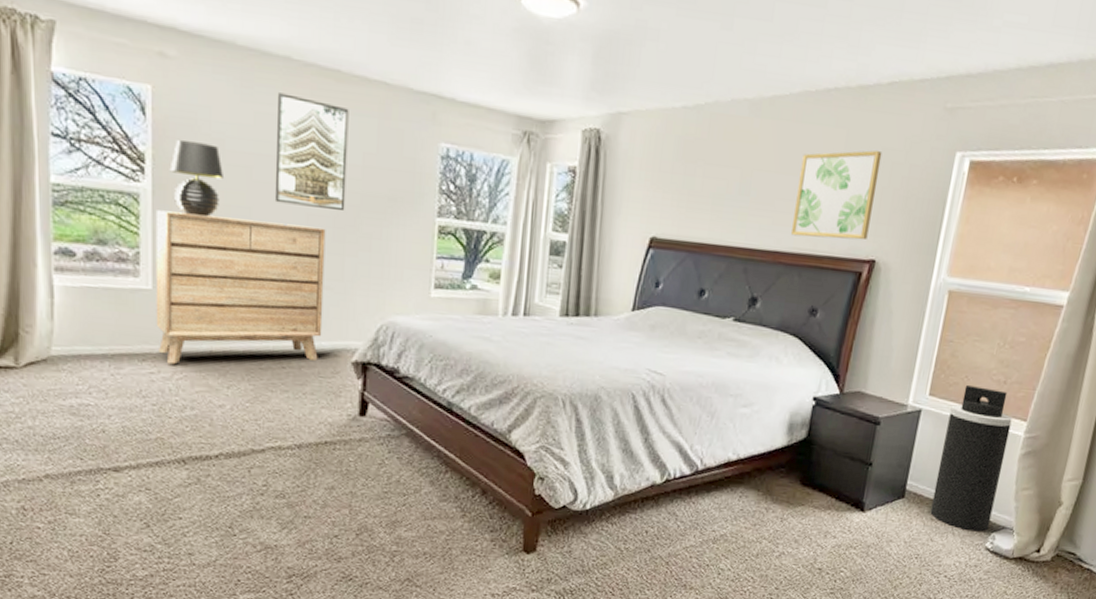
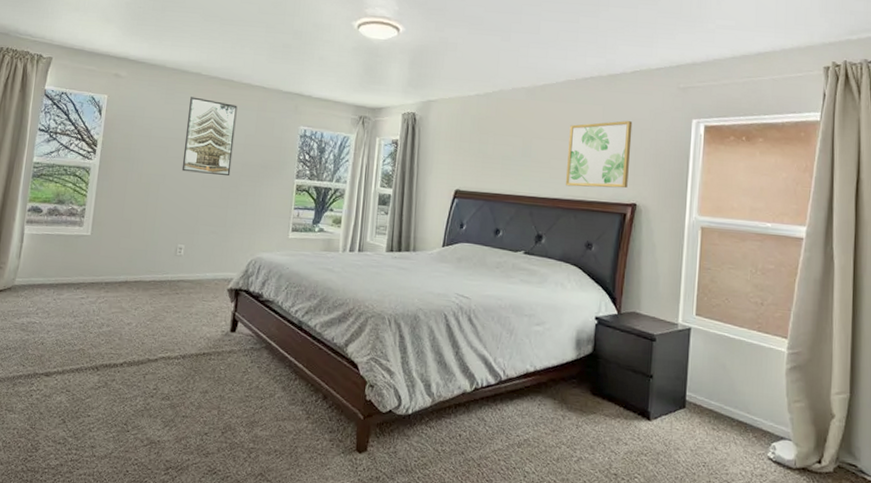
dresser: present [155,210,326,365] -> none [90,179,216,292]
table lamp: present [169,140,223,217] -> none [112,131,149,183]
trash can: present [930,384,1013,532] -> none [711,306,774,442]

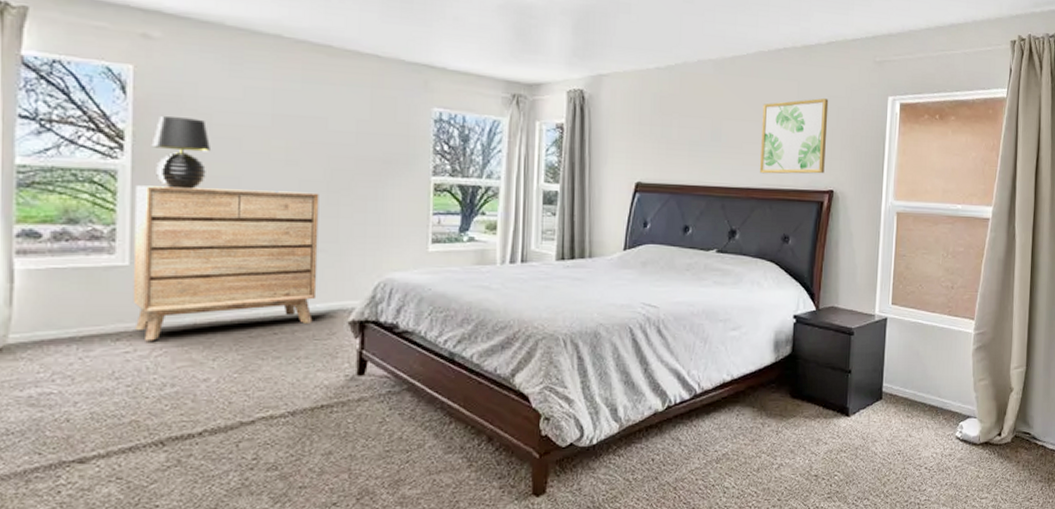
dresser: none [90,179,216,292] -> present [132,185,319,341]
table lamp: none [112,131,149,183] -> present [151,116,210,189]
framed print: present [181,97,238,176] -> none [265,68,342,176]

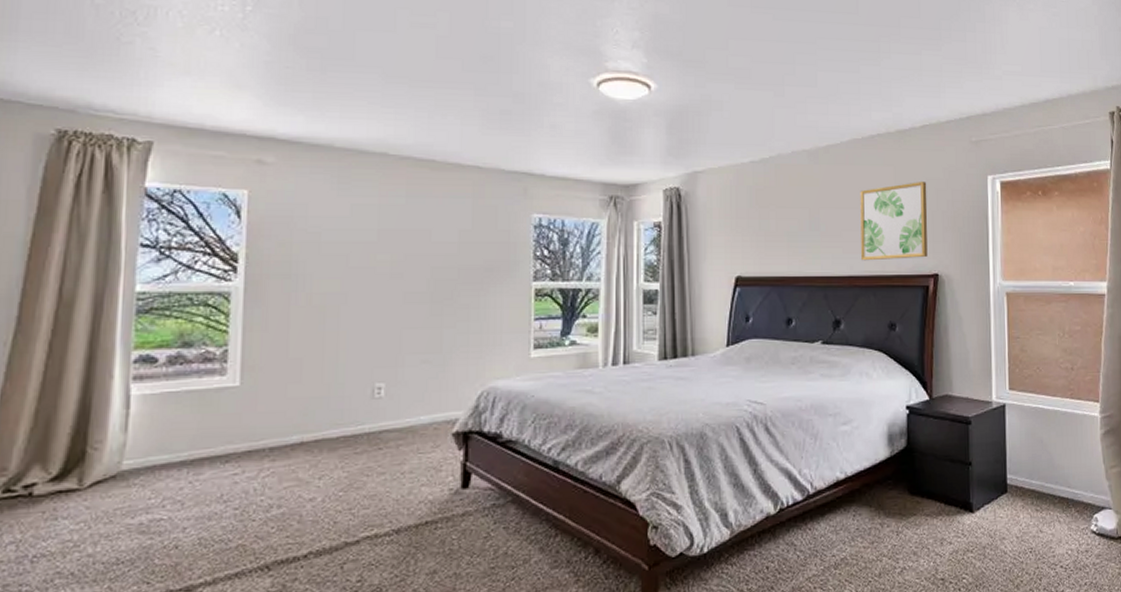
dresser: present [132,185,319,341] -> none [242,304,423,462]
table lamp: present [151,116,210,189] -> none [263,238,319,307]

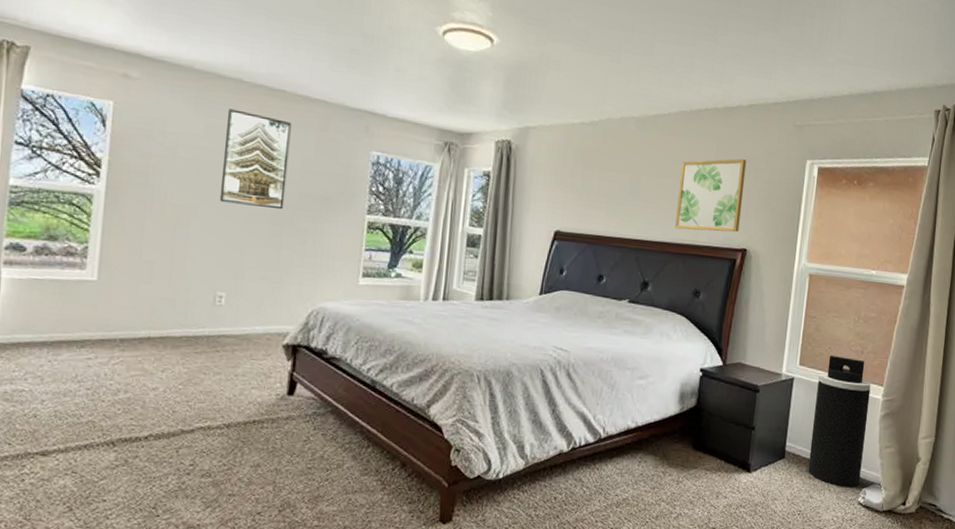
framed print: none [371,185,444,287] -> present [219,109,292,210]
trash can: none [1031,375,1090,516] -> present [808,355,871,488]

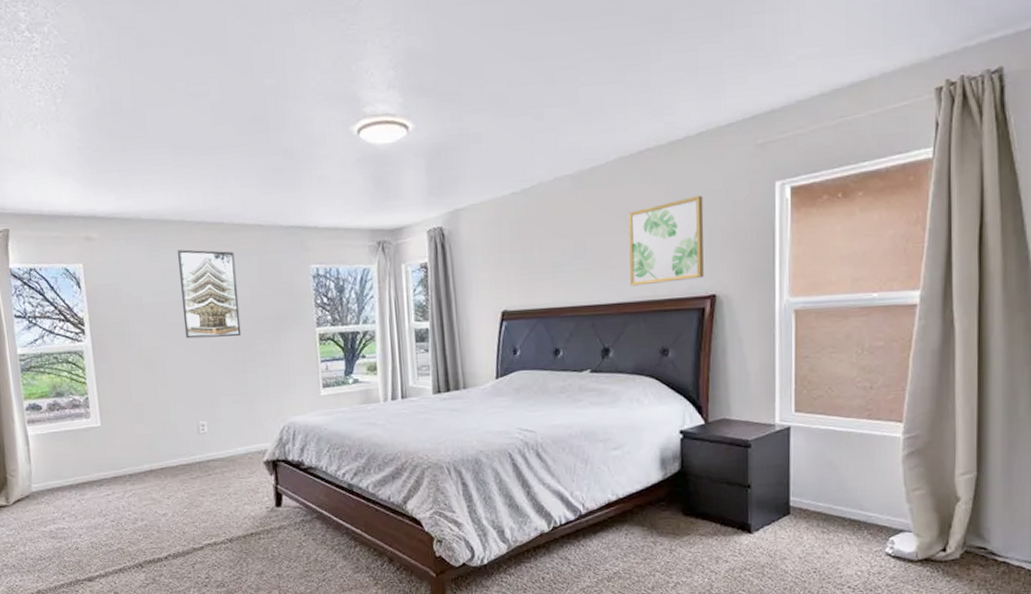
trash can: present [808,355,871,488] -> none [819,395,887,539]

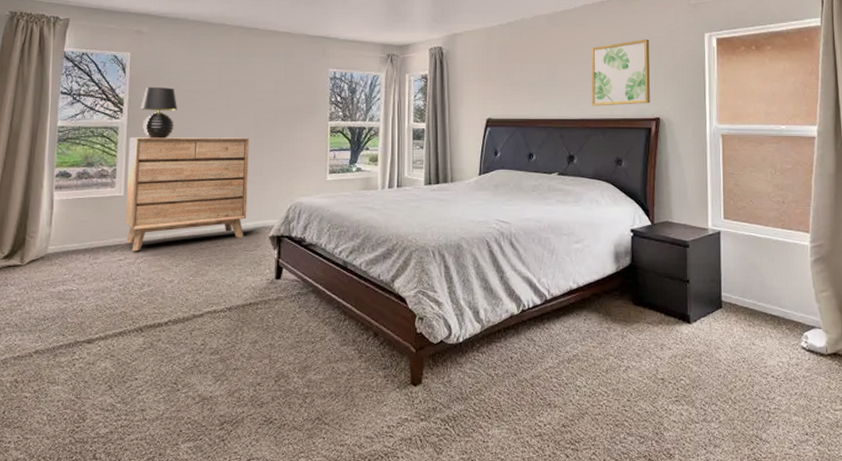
dresser: none [96,353,237,486] -> present [125,137,249,252]
table lamp: none [103,301,144,361] -> present [140,87,177,139]
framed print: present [177,249,242,339] -> none [213,48,265,124]

